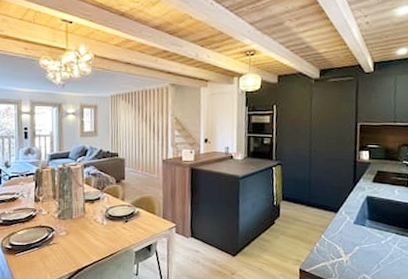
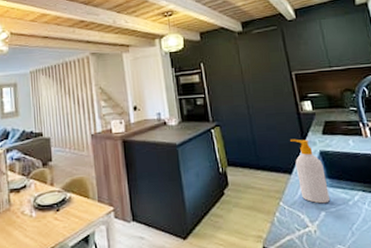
soap bottle: none [341,183,367,240] -> present [290,139,330,204]

